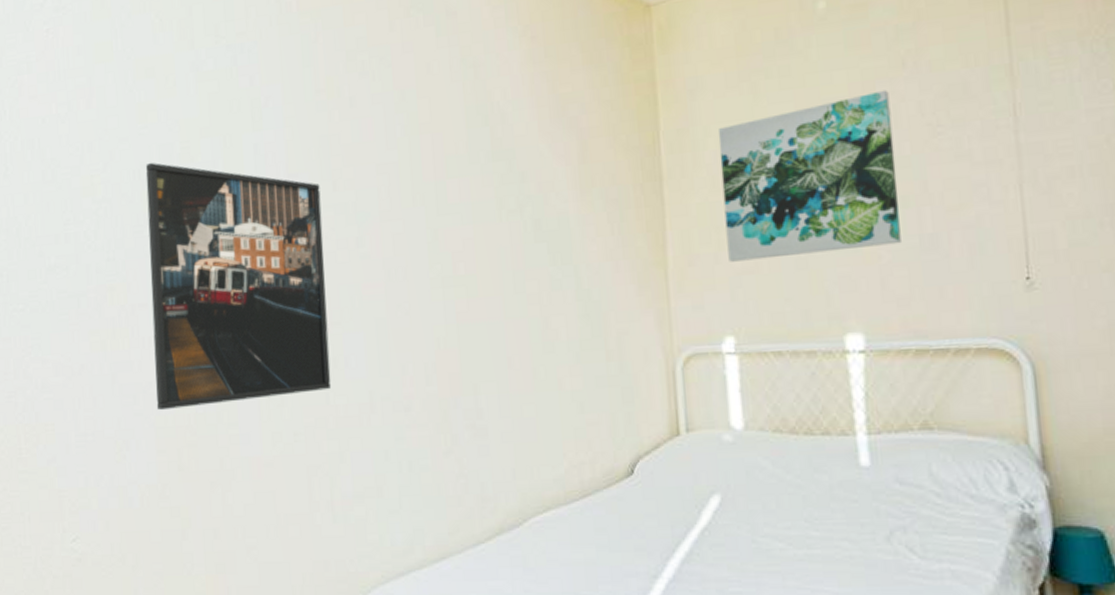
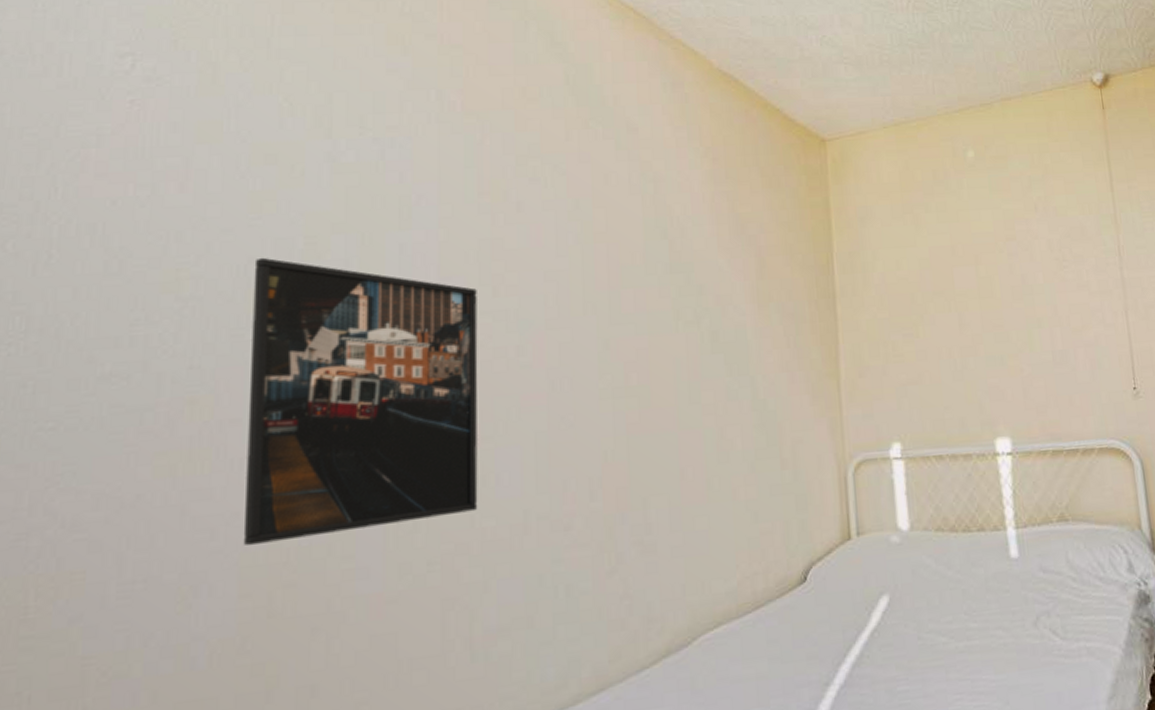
wall art: present [717,89,901,262] -> none [885,228,1038,374]

